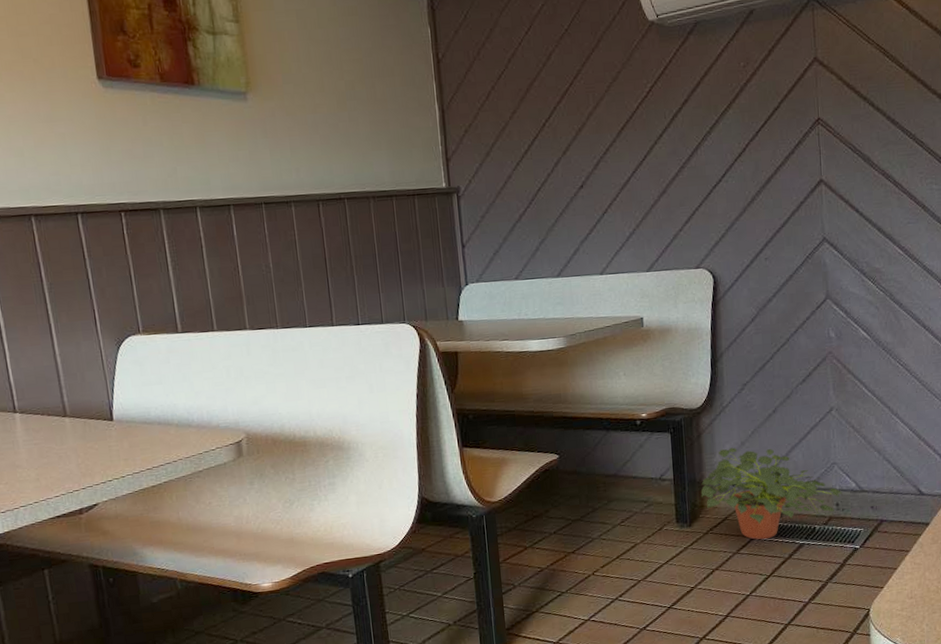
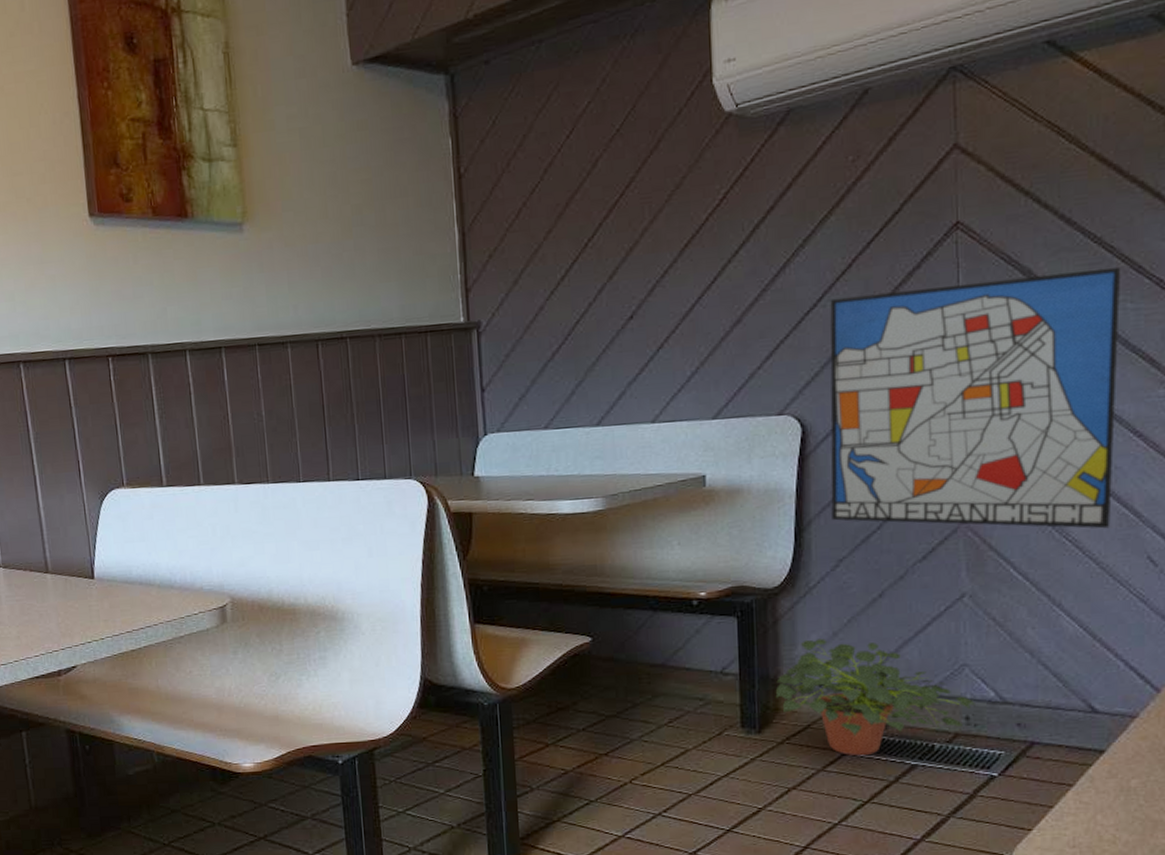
wall art: none [731,157,929,356] -> present [830,266,1121,529]

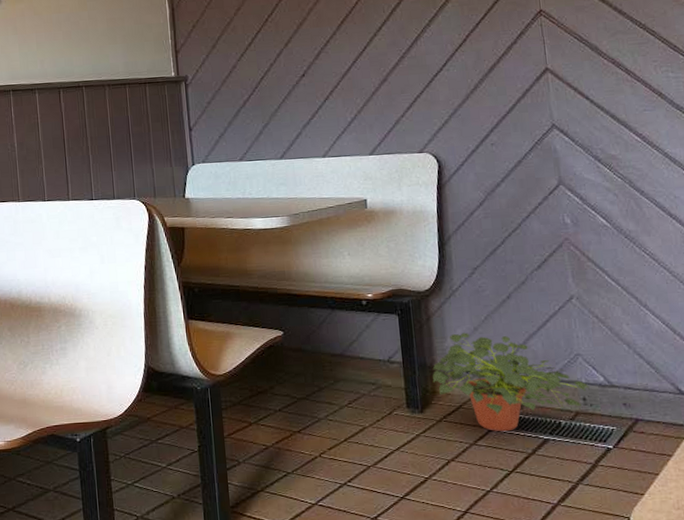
wall art: present [830,266,1121,529] -> none [452,46,677,245]

